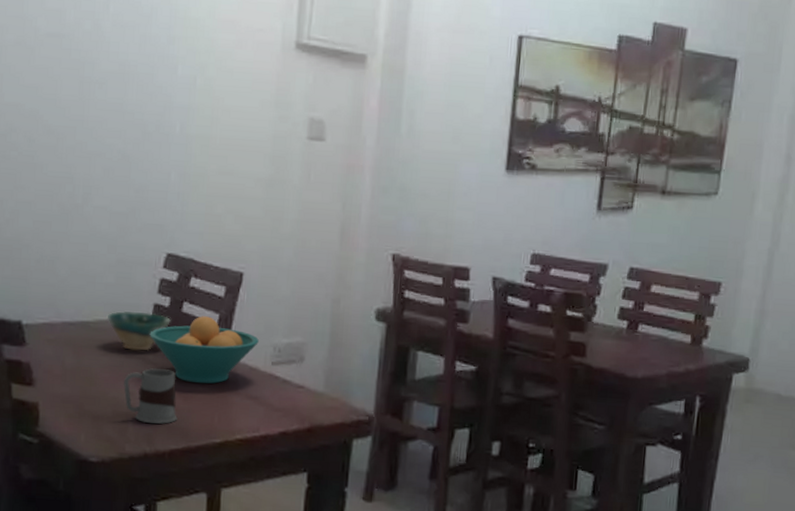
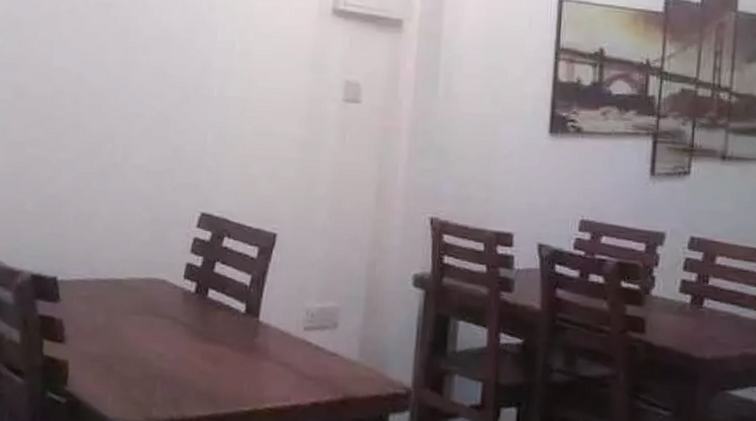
bowl: present [106,310,171,351] -> none [139,269,202,311]
mug: present [124,368,177,424] -> none [153,329,206,389]
fruit bowl: present [149,316,259,384] -> none [181,277,291,348]

